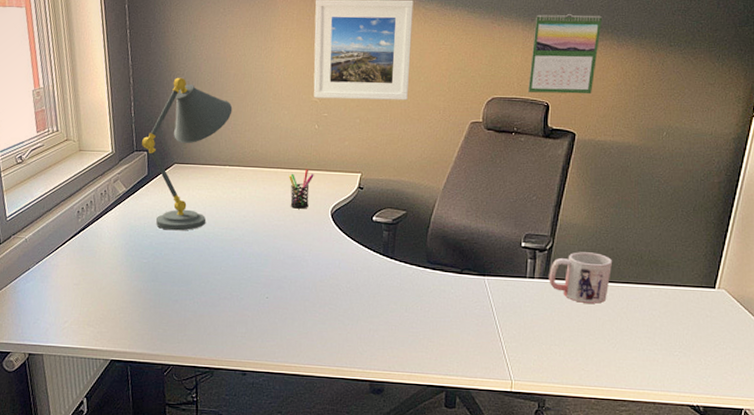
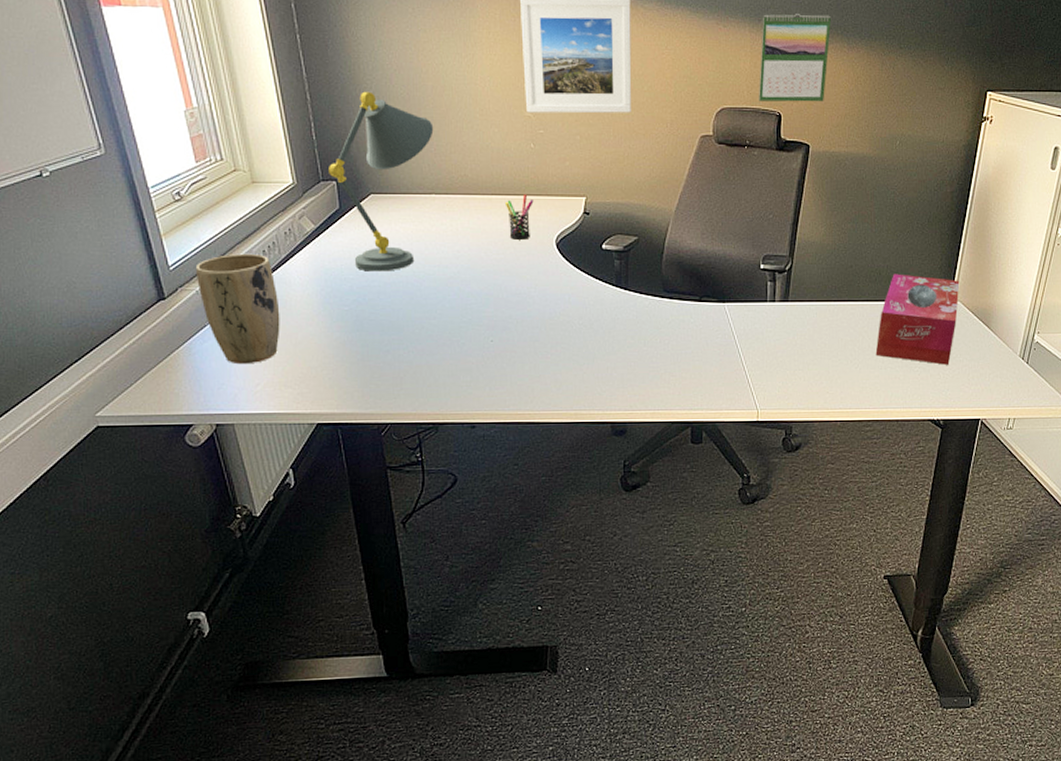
plant pot: none [26,209,91,304] -> present [195,253,280,365]
mug: present [549,252,612,304] -> none [789,271,851,324]
tissue box: none [634,258,725,351] -> present [875,274,960,365]

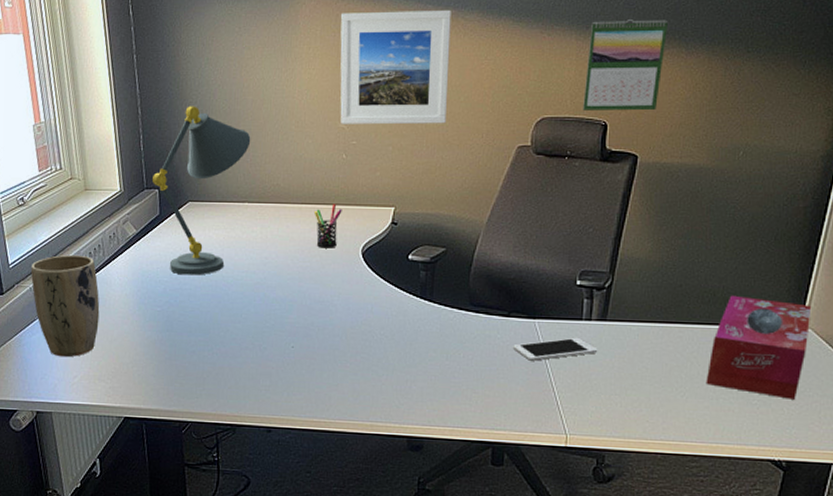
cell phone: none [706,318,782,342] -> present [513,337,598,361]

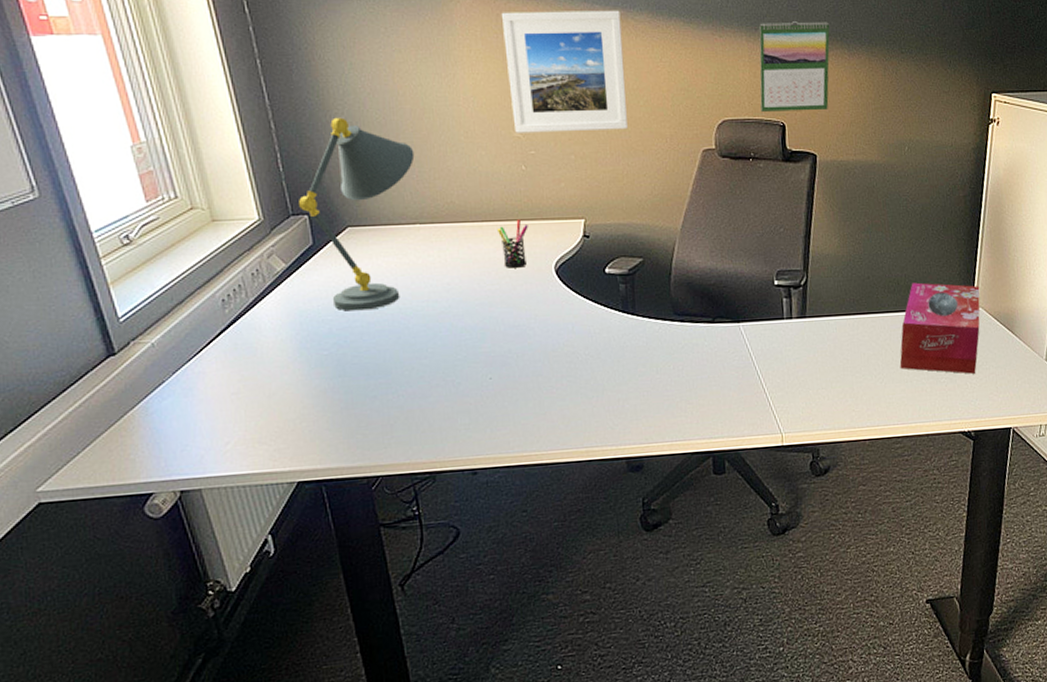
plant pot: present [30,254,100,358] -> none [149,298,251,422]
cell phone: present [513,337,598,361] -> none [721,336,802,365]

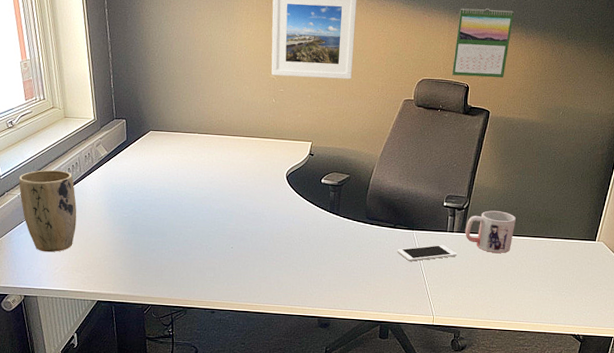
plant pot: none [149,298,251,422] -> present [18,169,77,253]
desk lamp: present [299,117,415,311] -> none [121,53,201,190]
pen holder: present [496,219,528,268] -> none [249,137,272,172]
cell phone: none [721,336,802,365] -> present [397,244,458,261]
mug: none [807,283,870,339] -> present [465,210,516,253]
tissue box: present [899,282,980,374] -> none [531,216,604,292]

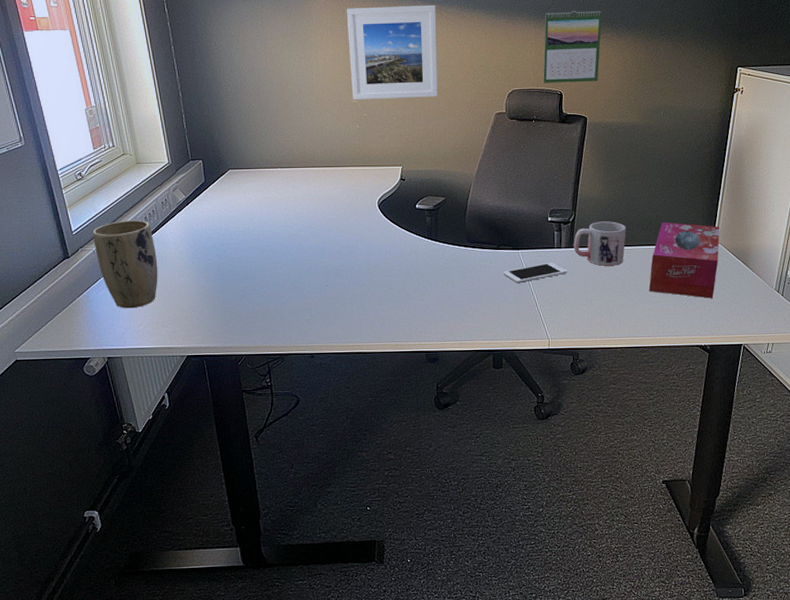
tissue box: none [531,216,604,292] -> present [648,222,720,298]

